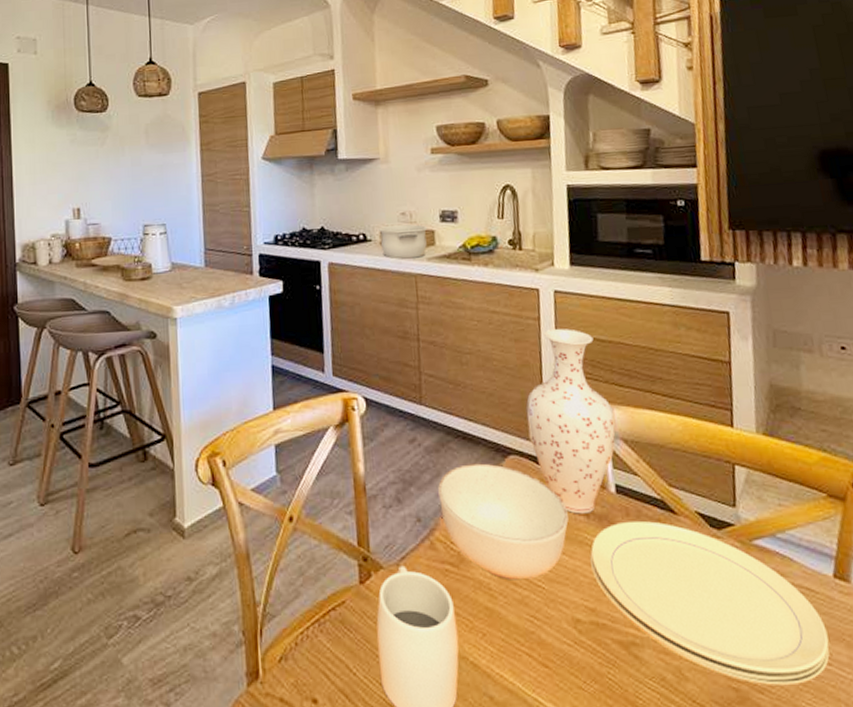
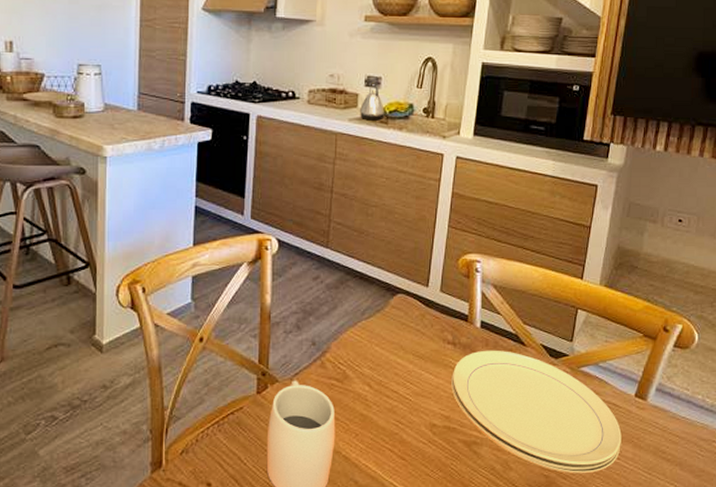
cooking pot: present [379,224,428,259] -> none [307,85,353,118]
kettle: none [437,214,466,259] -> present [359,80,384,121]
bowl: present [438,463,569,581] -> none [333,299,439,394]
vase: present [525,329,617,514] -> none [416,190,490,343]

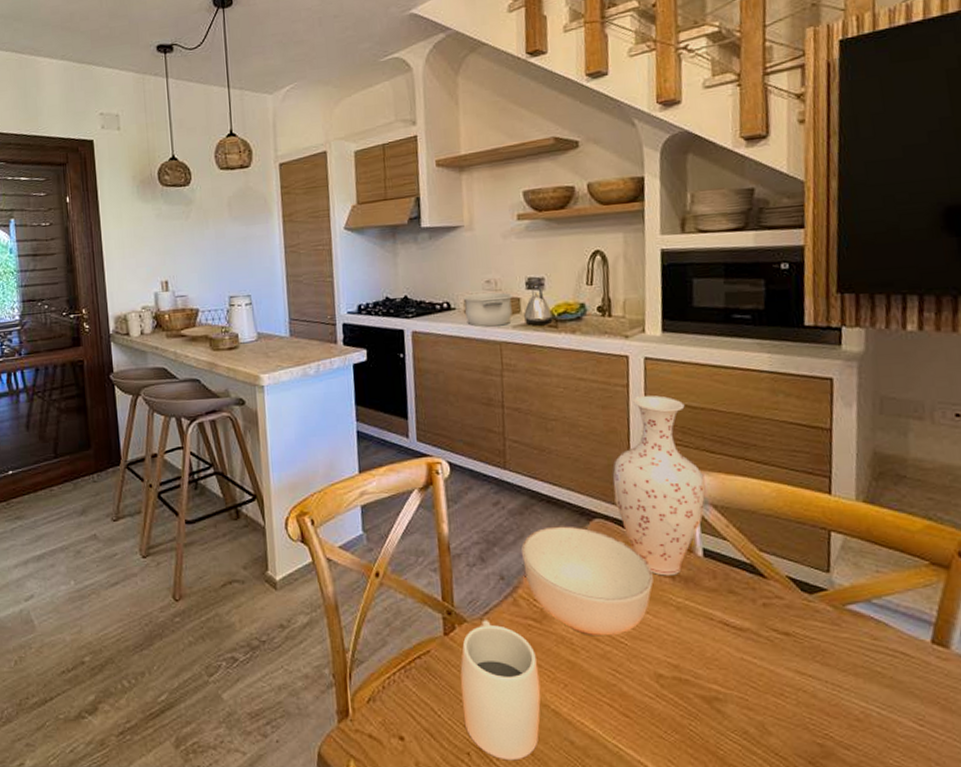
cooking pot: none [307,85,353,118] -> present [463,292,513,327]
bowl: none [333,299,439,394] -> present [521,526,654,637]
vase: none [416,190,490,343] -> present [612,395,706,576]
plate: present [451,350,622,474] -> none [674,583,922,744]

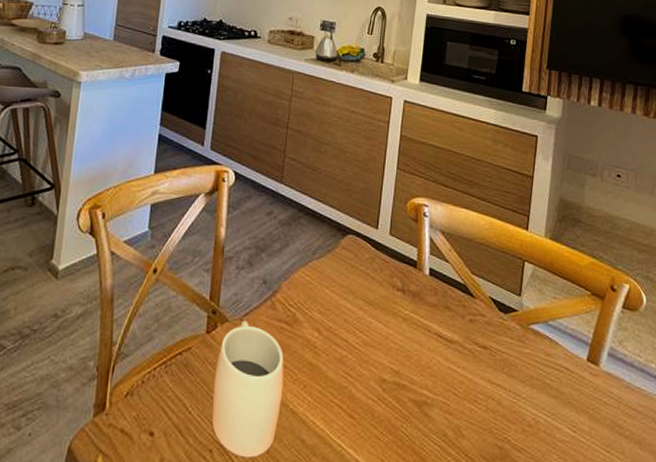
cooking pot: present [463,292,513,327] -> none [267,26,309,58]
bowl: present [521,526,654,637] -> none [284,238,388,342]
vase: present [612,395,706,576] -> none [366,133,437,290]

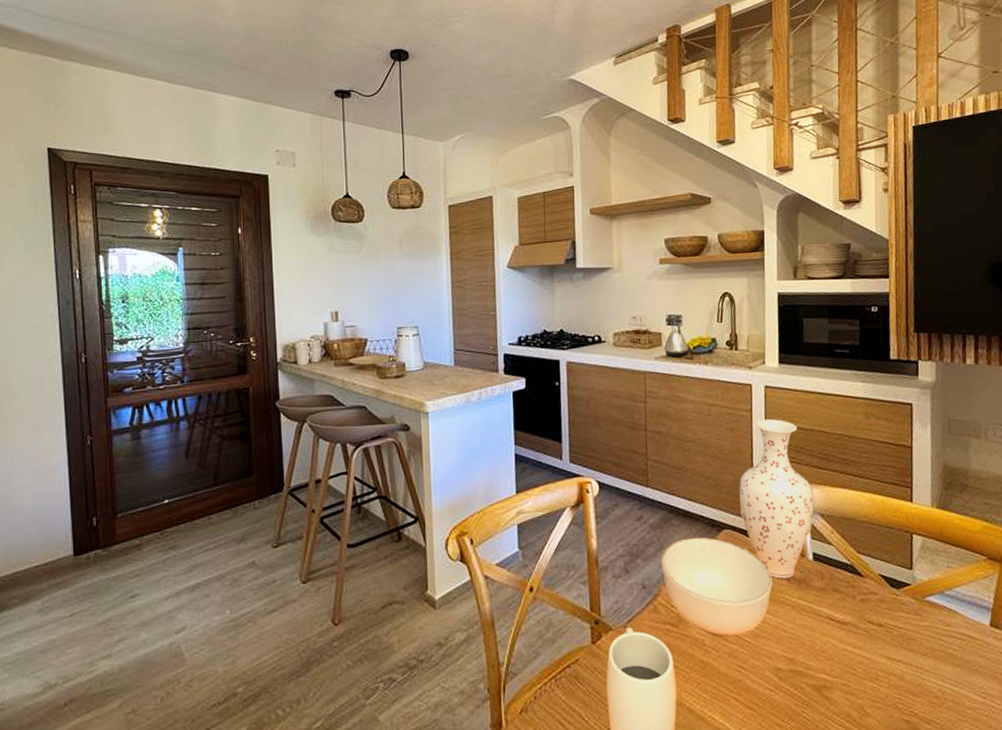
bowl: none [284,238,388,342] -> present [661,537,773,637]
vase: none [366,133,437,290] -> present [738,419,815,579]

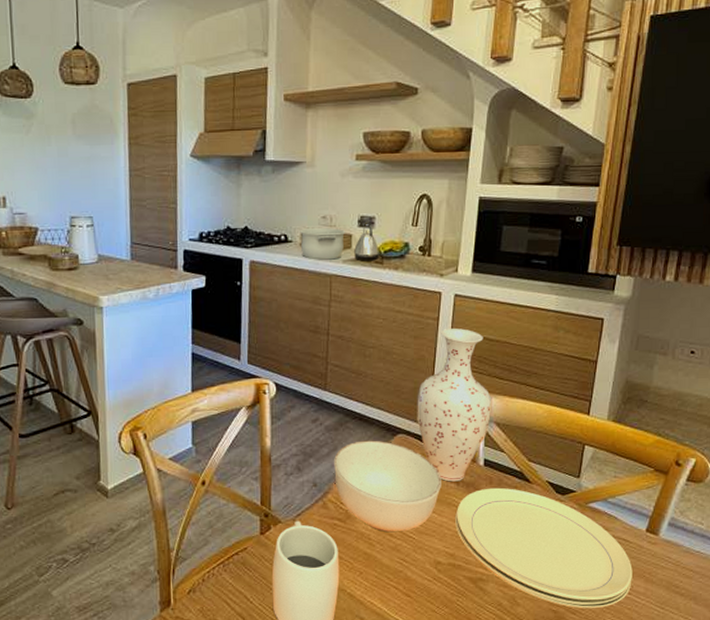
cooking pot: none [612,327,656,359] -> present [300,227,346,260]
plate: none [790,583,984,718] -> present [455,487,633,609]

